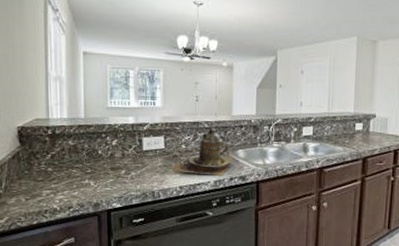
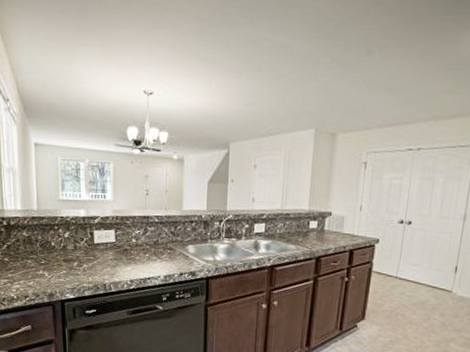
teapot: present [171,127,234,176] -> none [122,222,184,271]

